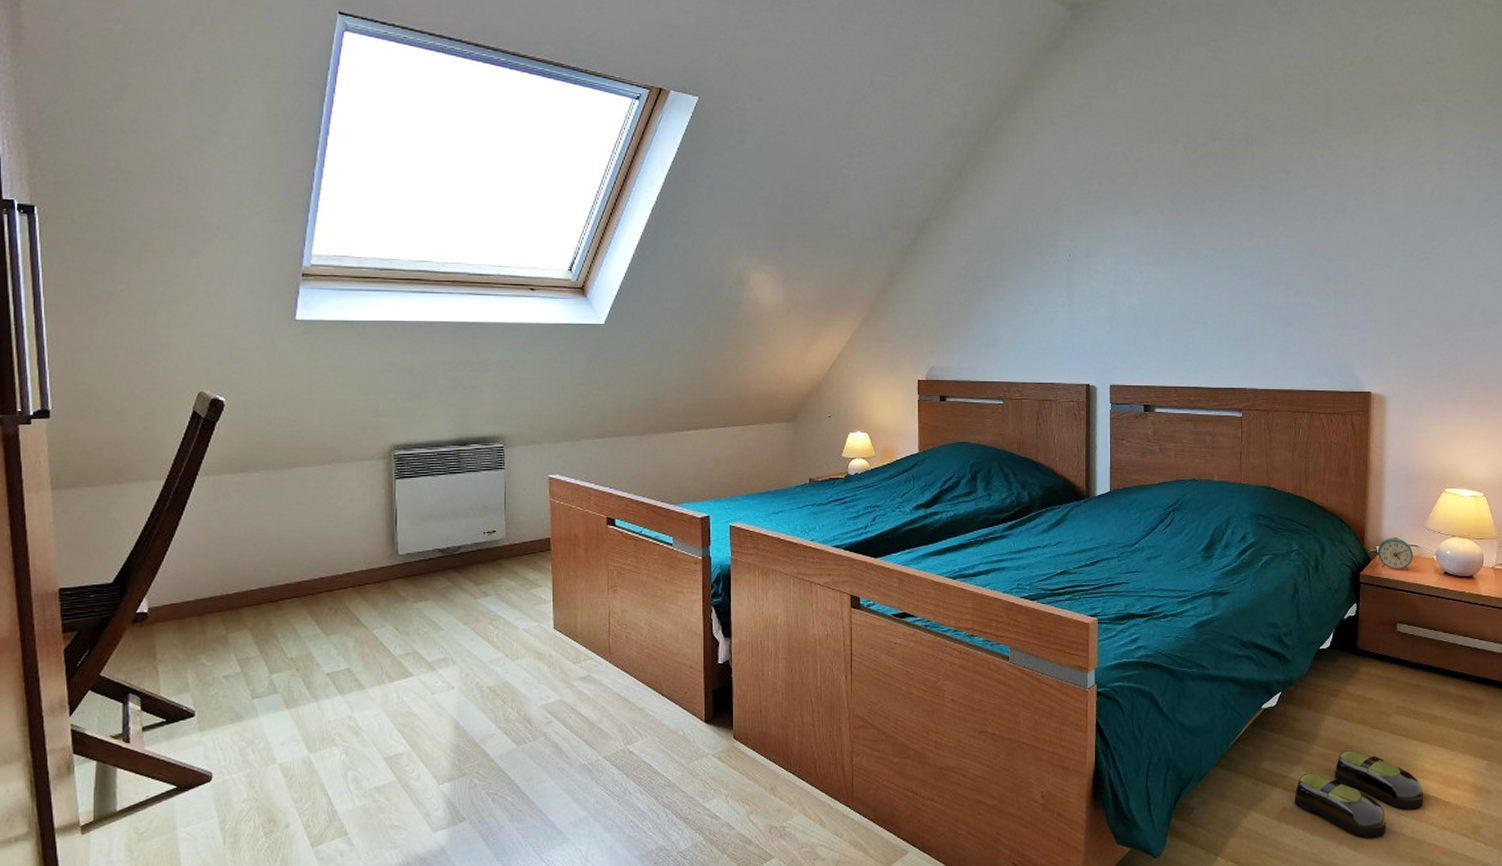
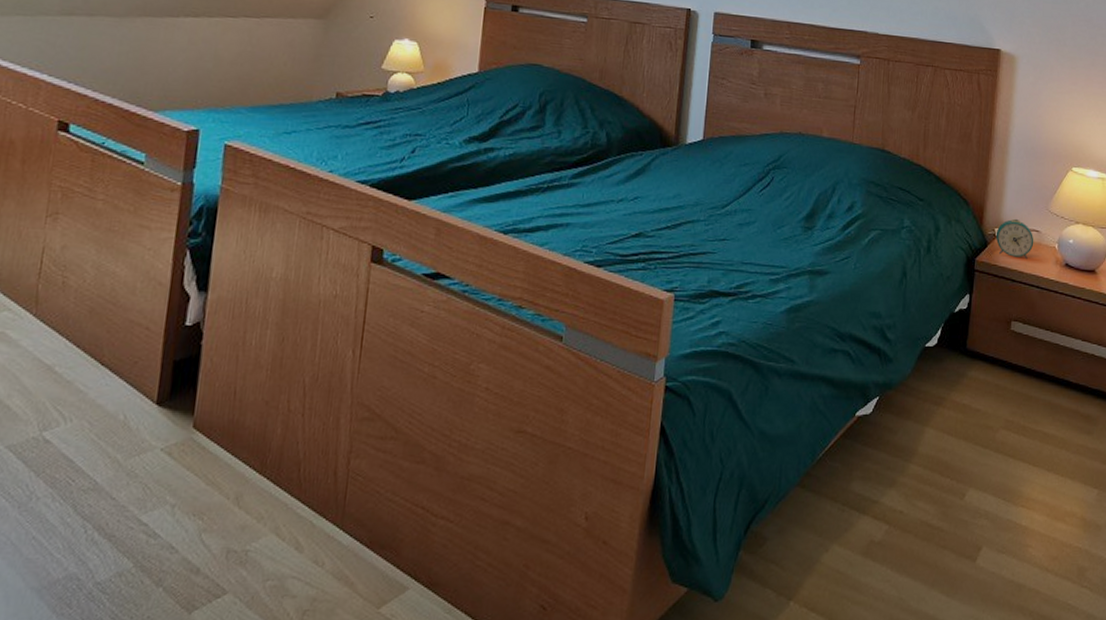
slippers: present [1294,750,1423,838] -> none [884,472,1027,581]

